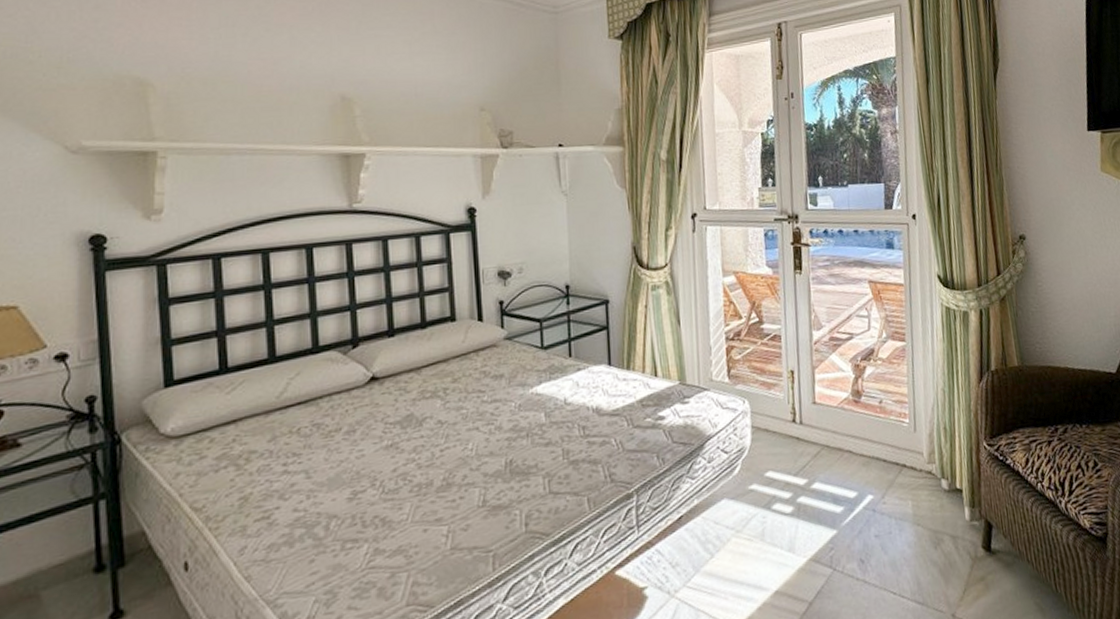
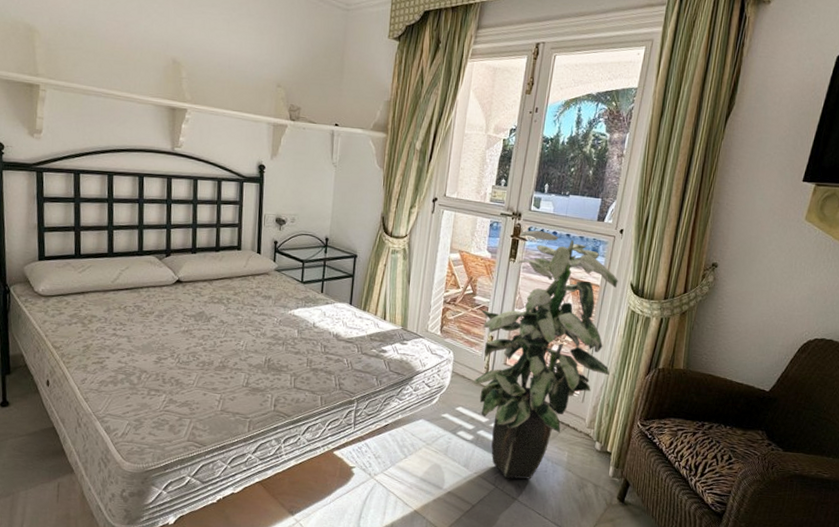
indoor plant: none [773,231,938,555] -> present [474,230,618,479]

